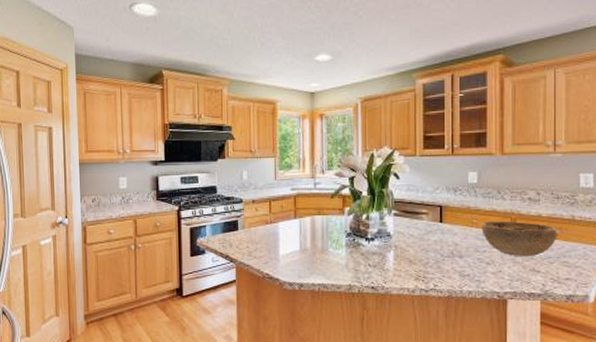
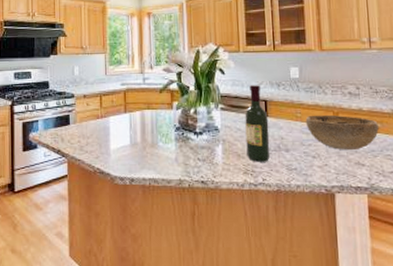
wine bottle: none [418,190,443,268] -> present [245,85,271,162]

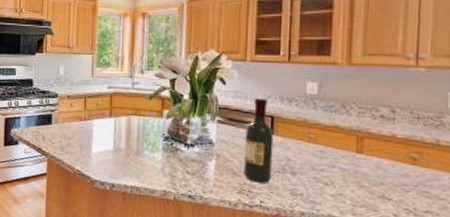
decorative bowl: present [305,114,379,151] -> none [320,138,416,182]

